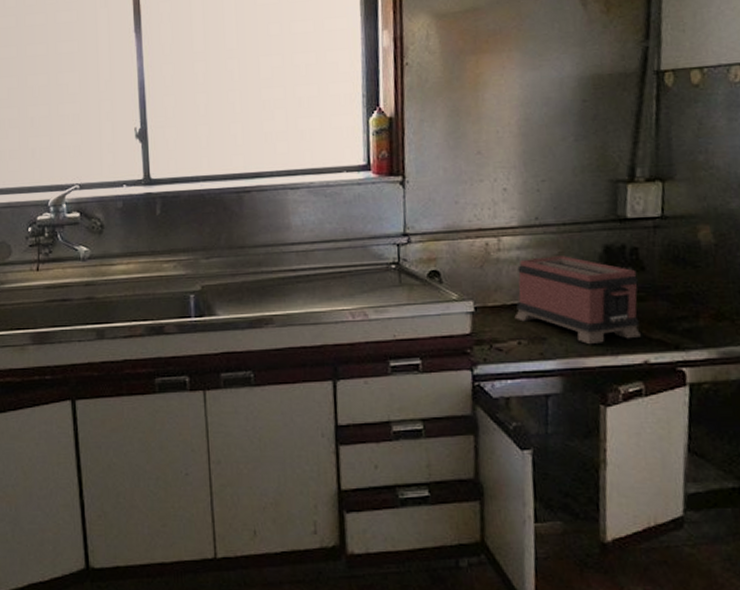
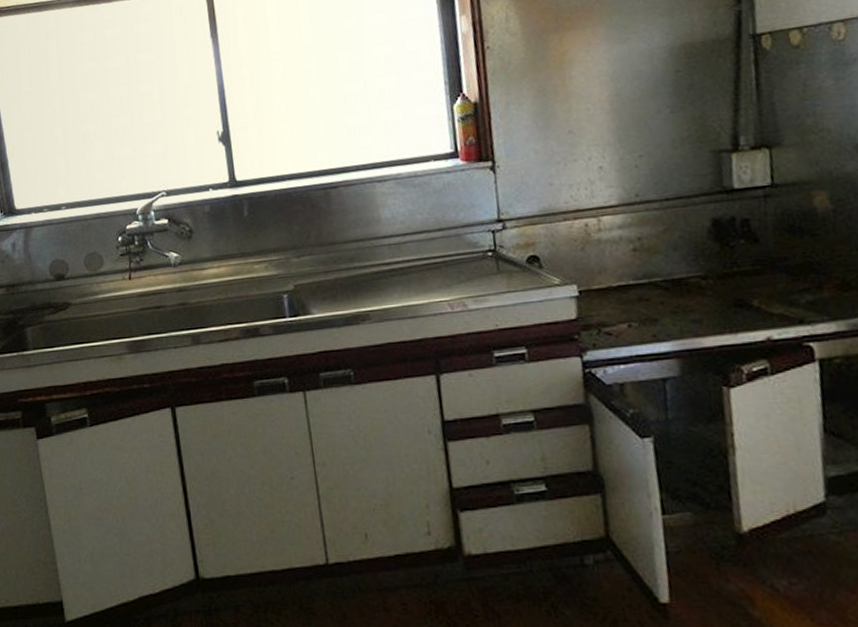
toaster: present [514,256,641,344] -> none [621,232,761,323]

